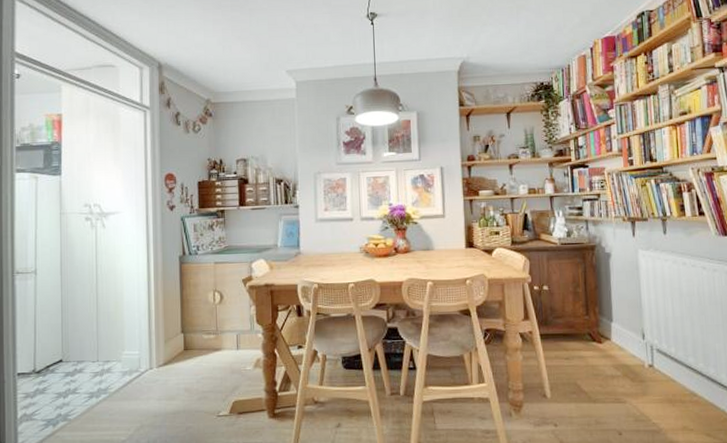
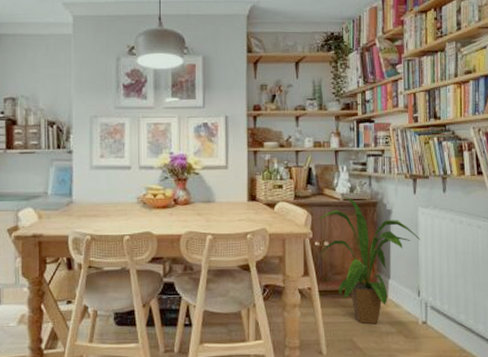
house plant: none [536,240,643,368] -> present [318,196,421,325]

